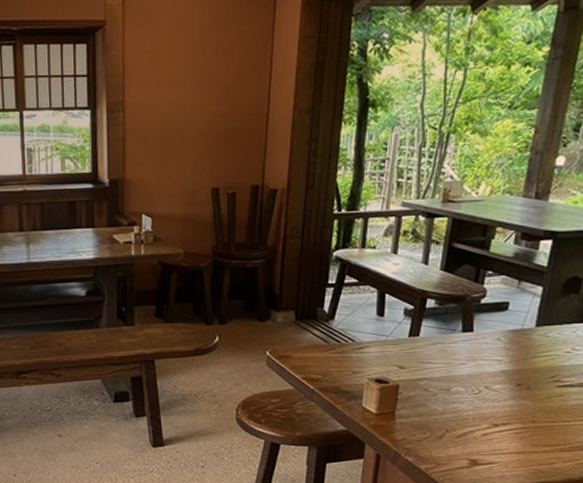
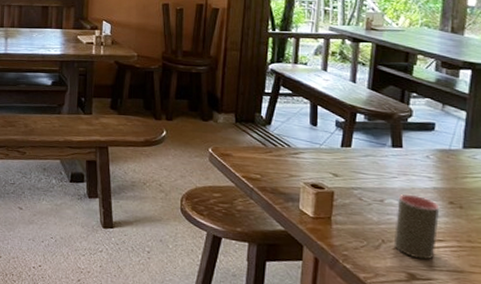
cup: none [457,380,507,445] -> present [393,194,440,260]

